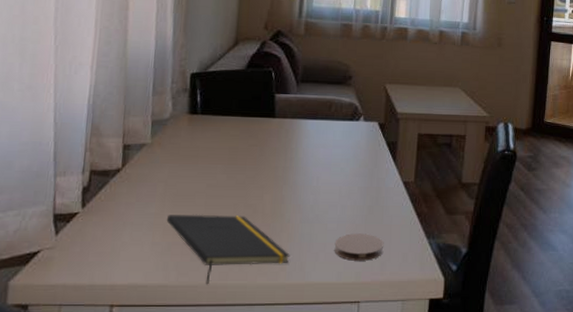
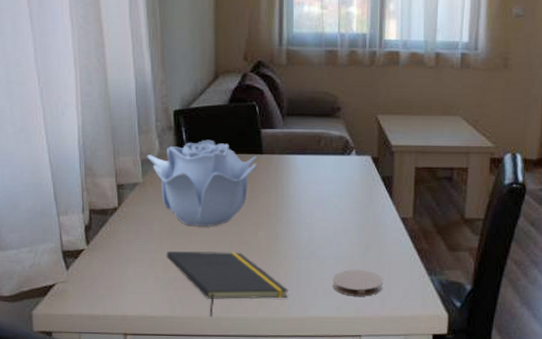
decorative bowl: none [158,102,269,189] -> present [147,139,257,226]

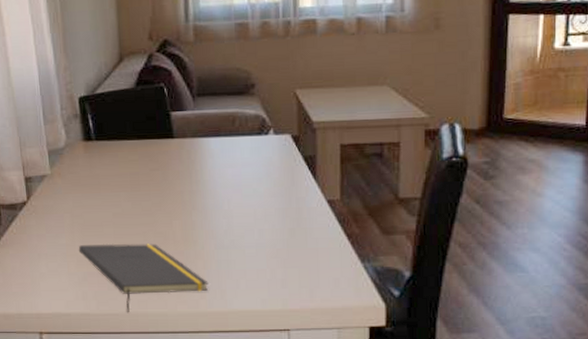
decorative bowl: present [147,139,257,226] -> none [53,126,168,218]
coaster: present [332,270,383,297] -> none [255,258,312,287]

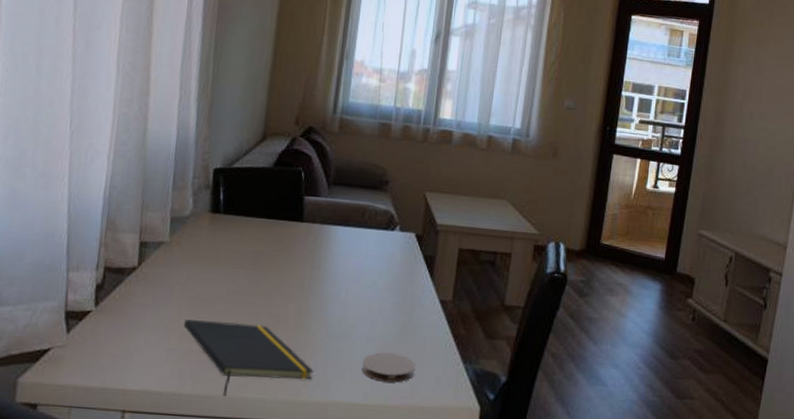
coaster: none [255,258,312,287] -> present [361,352,416,383]

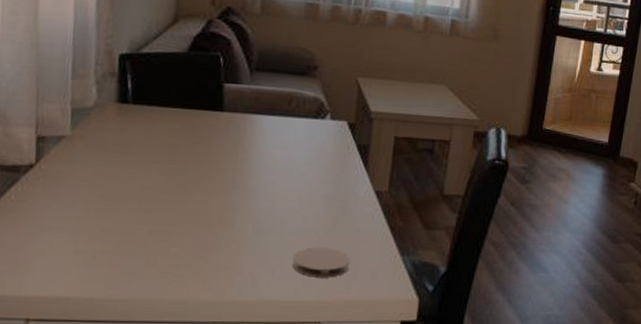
notepad: present [183,319,314,397] -> none [91,219,240,300]

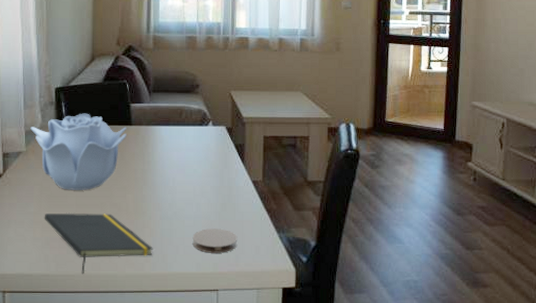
decorative bowl: none [79,90,216,192] -> present [30,113,127,190]
notepad: none [91,219,240,300] -> present [44,212,153,275]

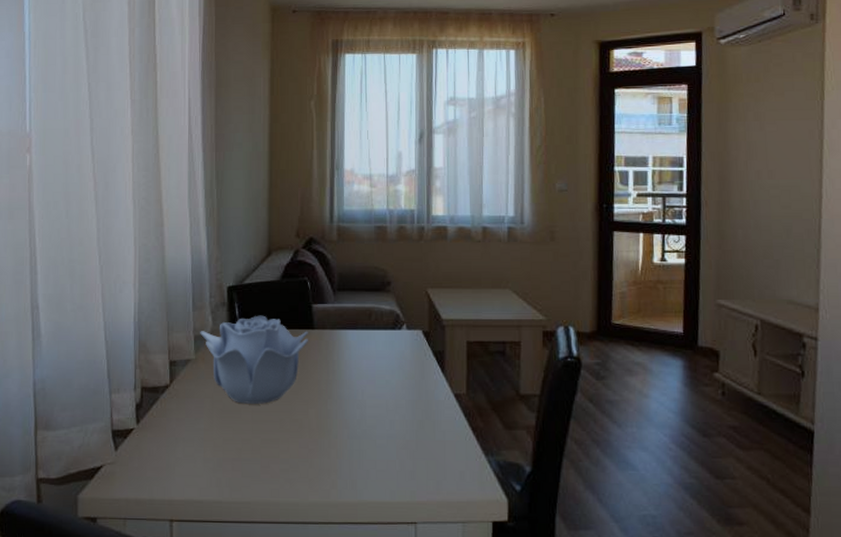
notepad: present [44,212,153,275] -> none [215,429,340,502]
coaster: present [192,229,238,253] -> none [385,450,439,479]

